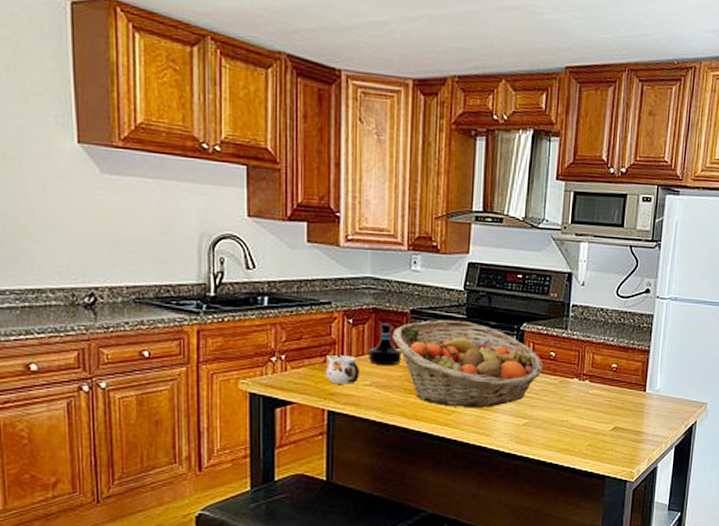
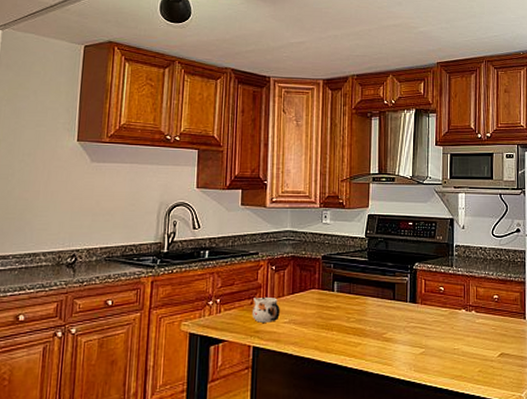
tequila bottle: present [369,323,401,365] -> none [288,268,315,304]
fruit basket: present [392,319,543,408] -> none [307,263,434,340]

